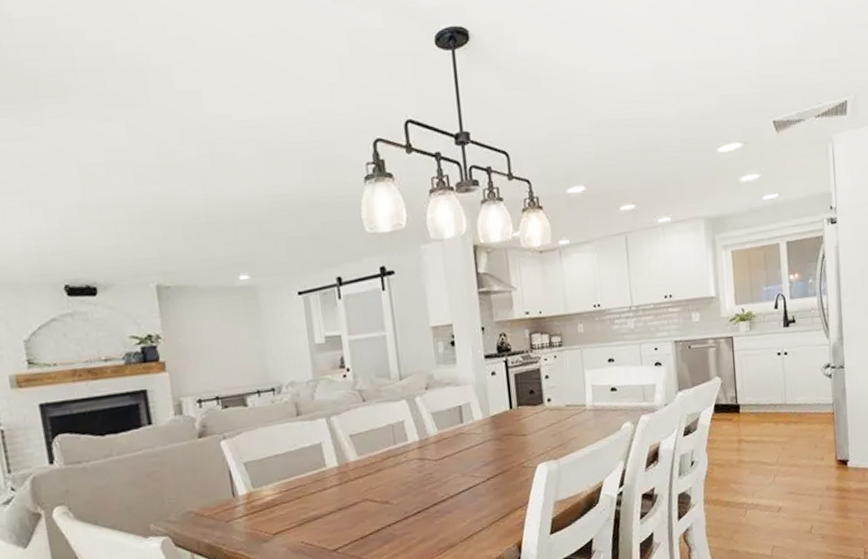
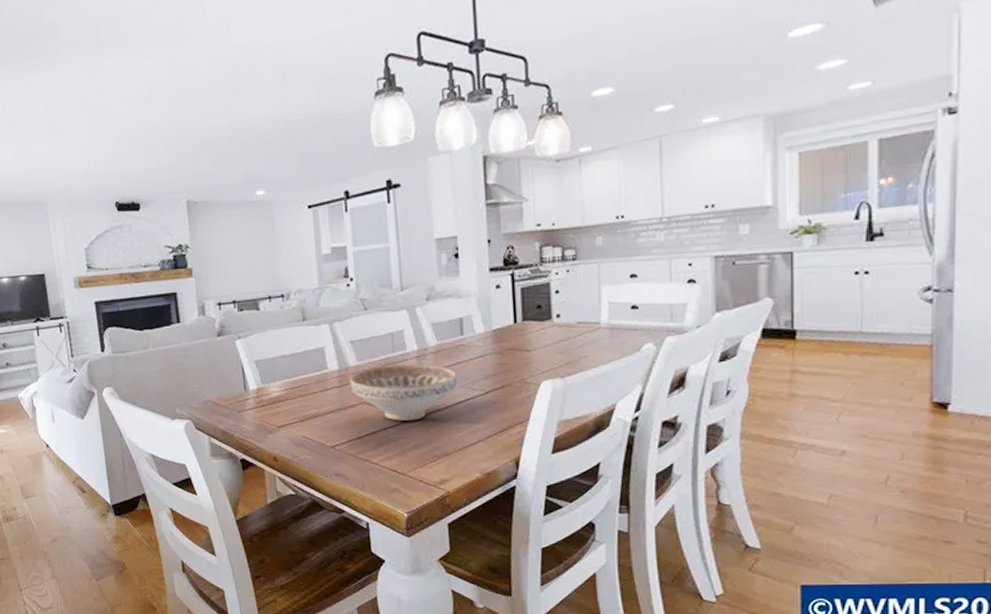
decorative bowl: none [350,454,460,516] -> present [349,364,457,422]

